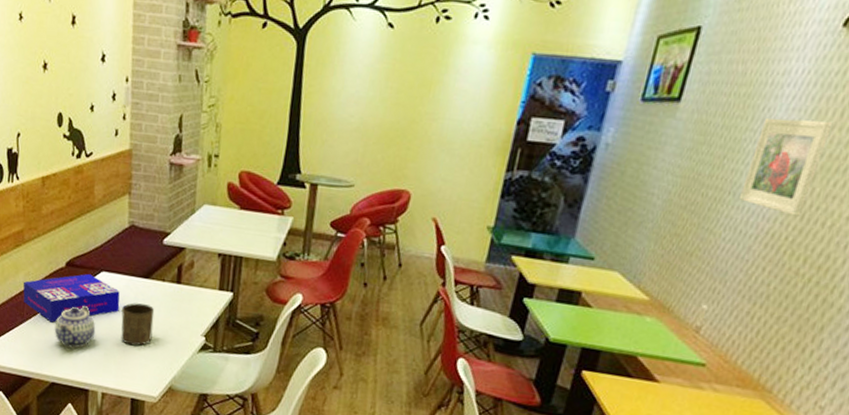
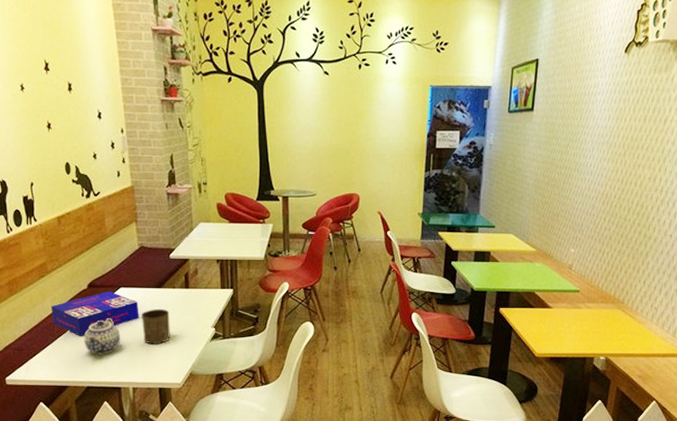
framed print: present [740,118,833,216] -> none [582,115,630,181]

